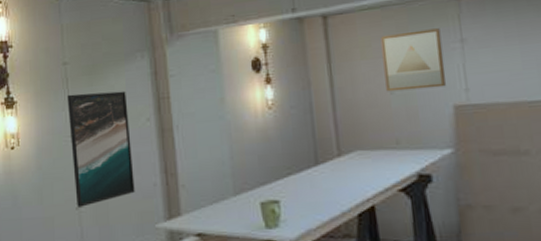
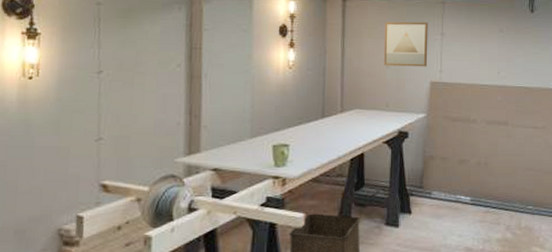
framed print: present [67,91,135,207] -> none [96,33,160,140]

